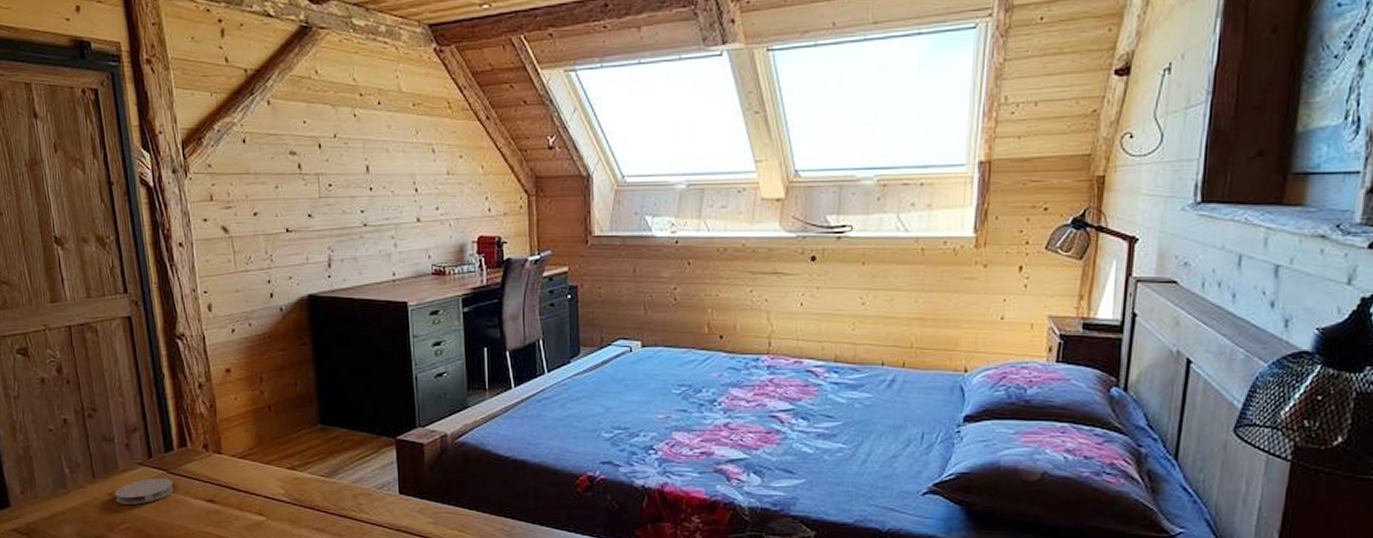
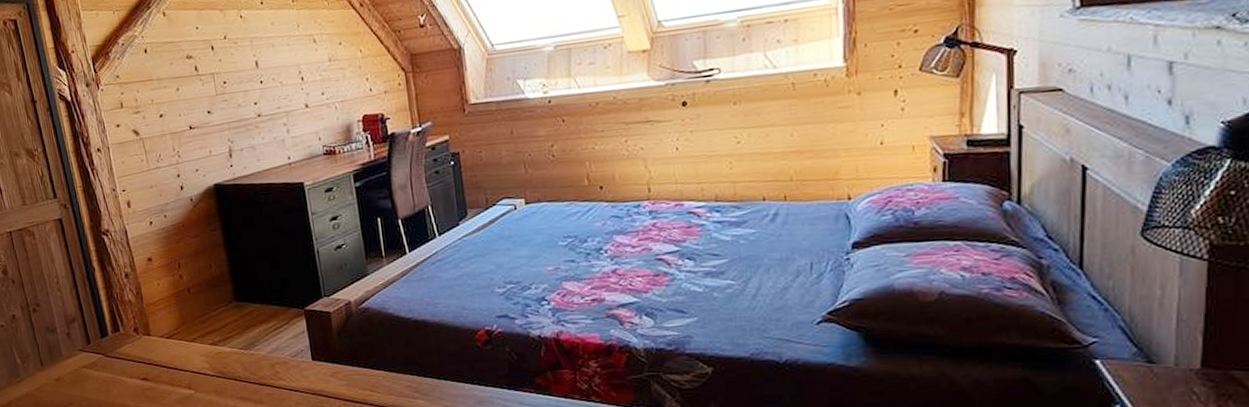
coaster: present [115,478,174,504] -> none [61,361,112,388]

